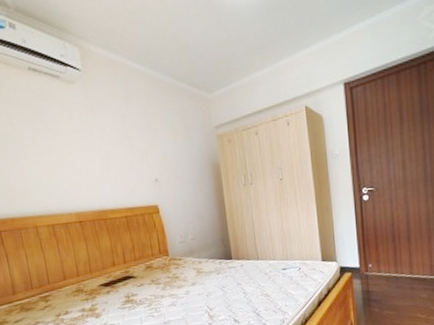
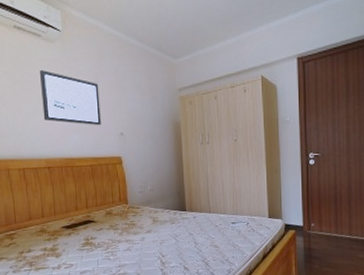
wall art: none [61,114,133,173] -> present [40,69,101,126]

